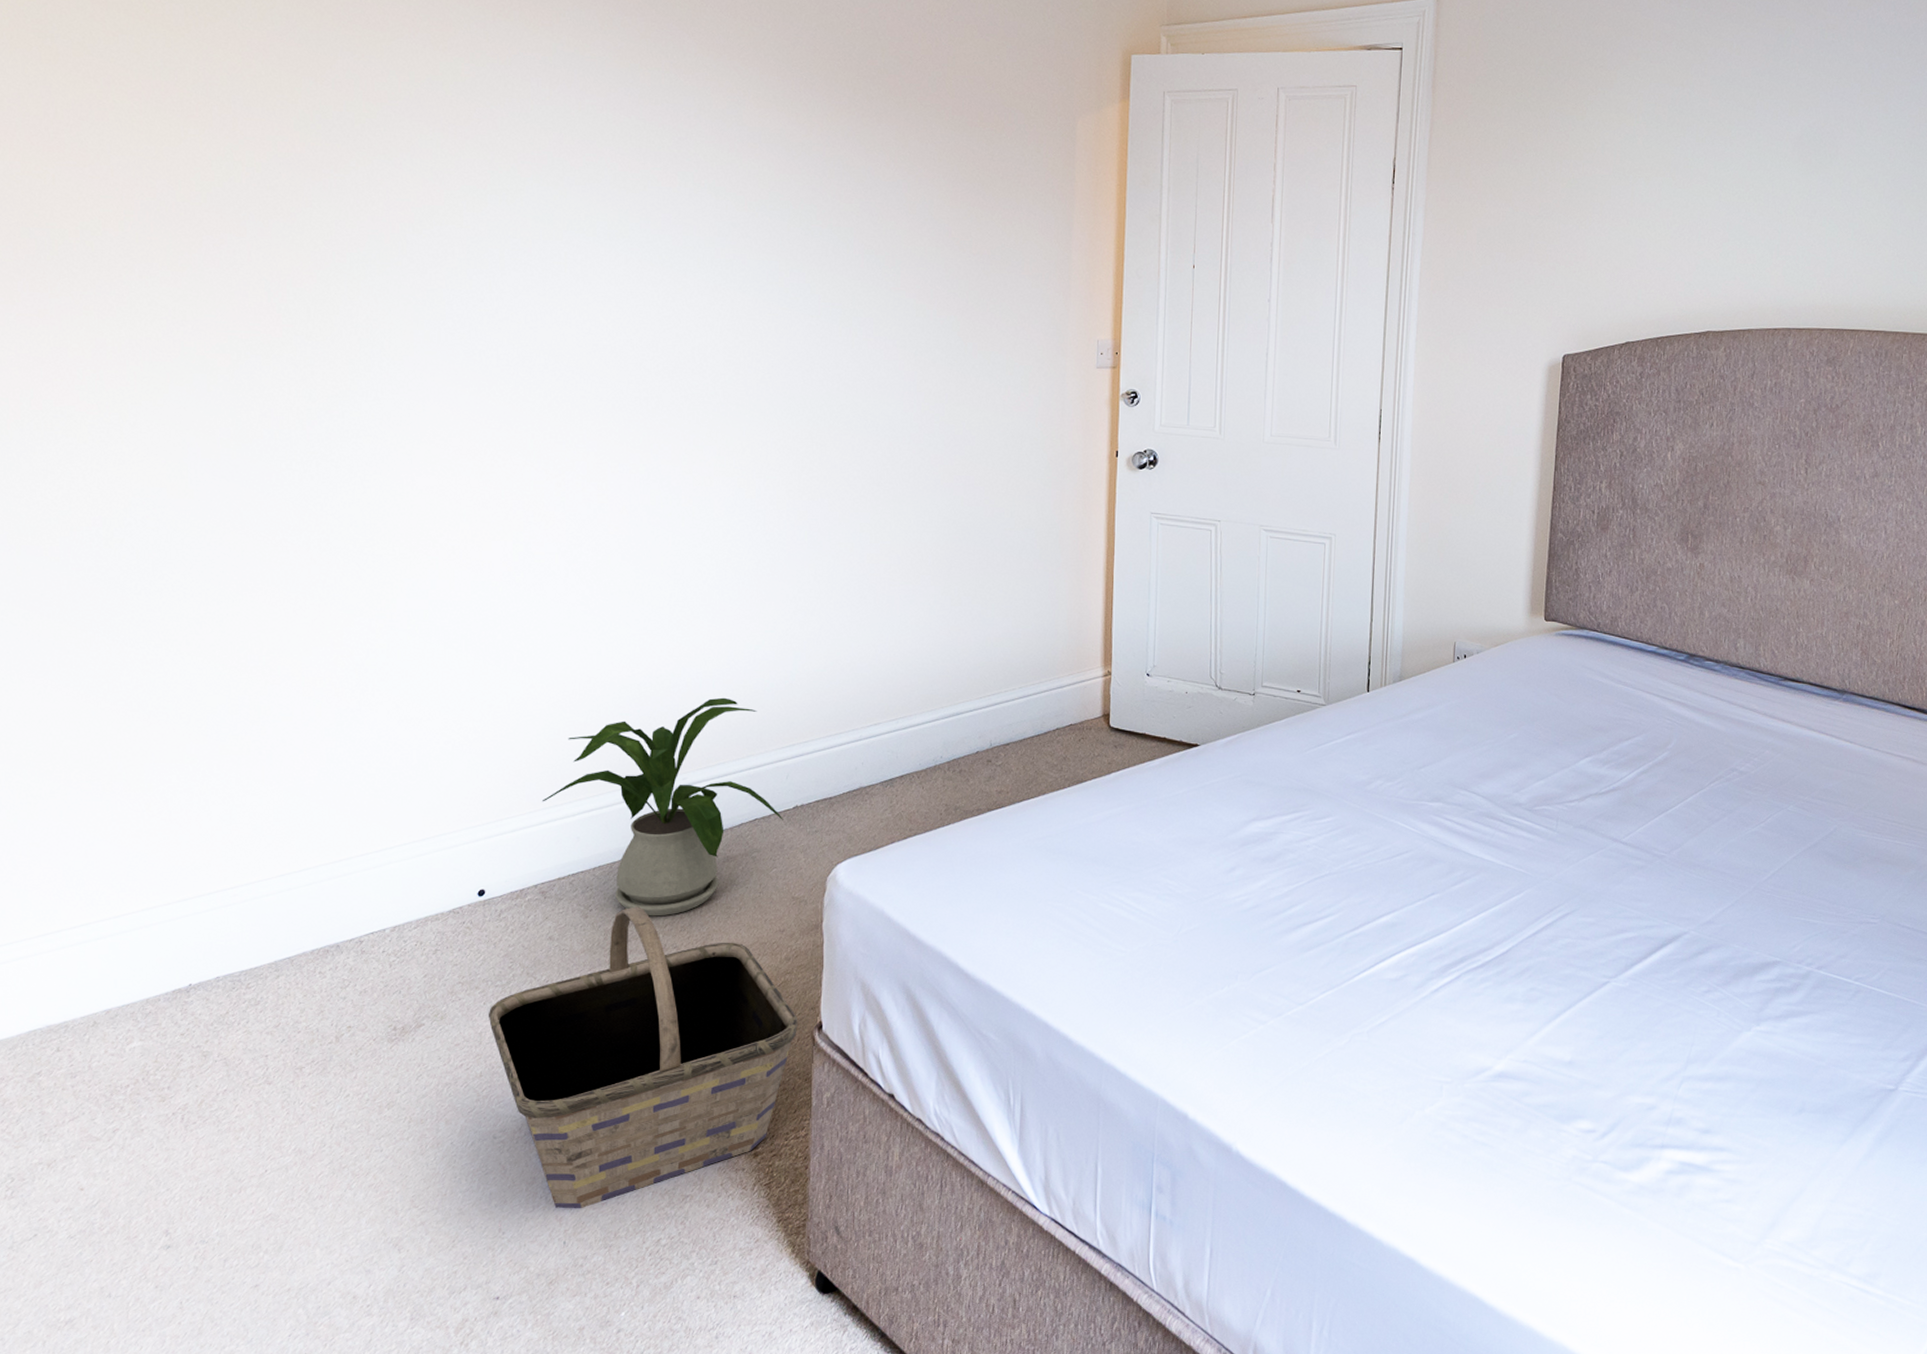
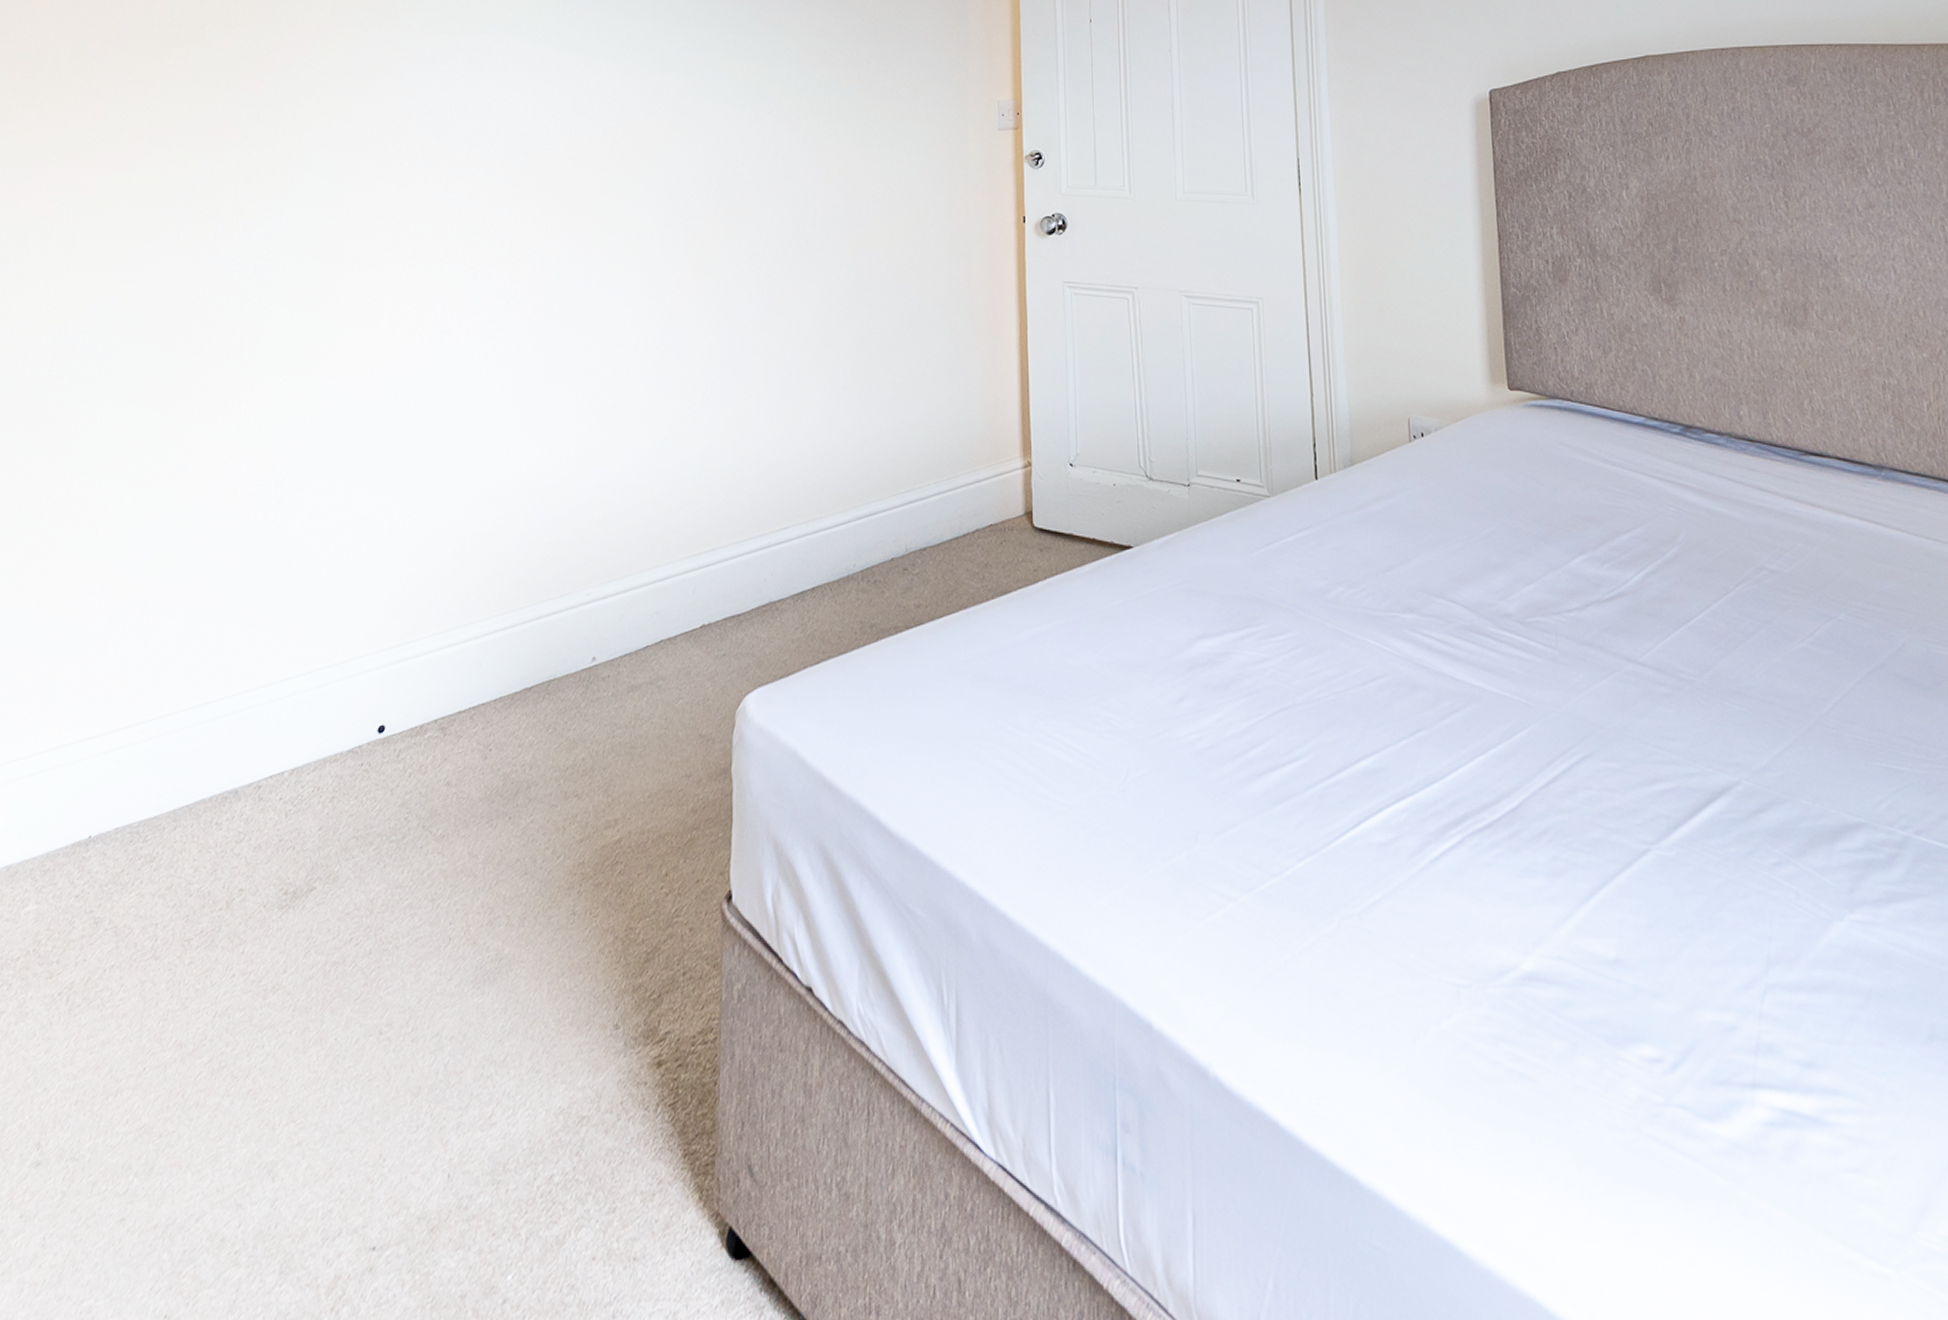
basket: present [489,906,798,1209] -> none [381,745,705,1131]
house plant: present [542,697,783,917] -> none [446,500,690,758]

